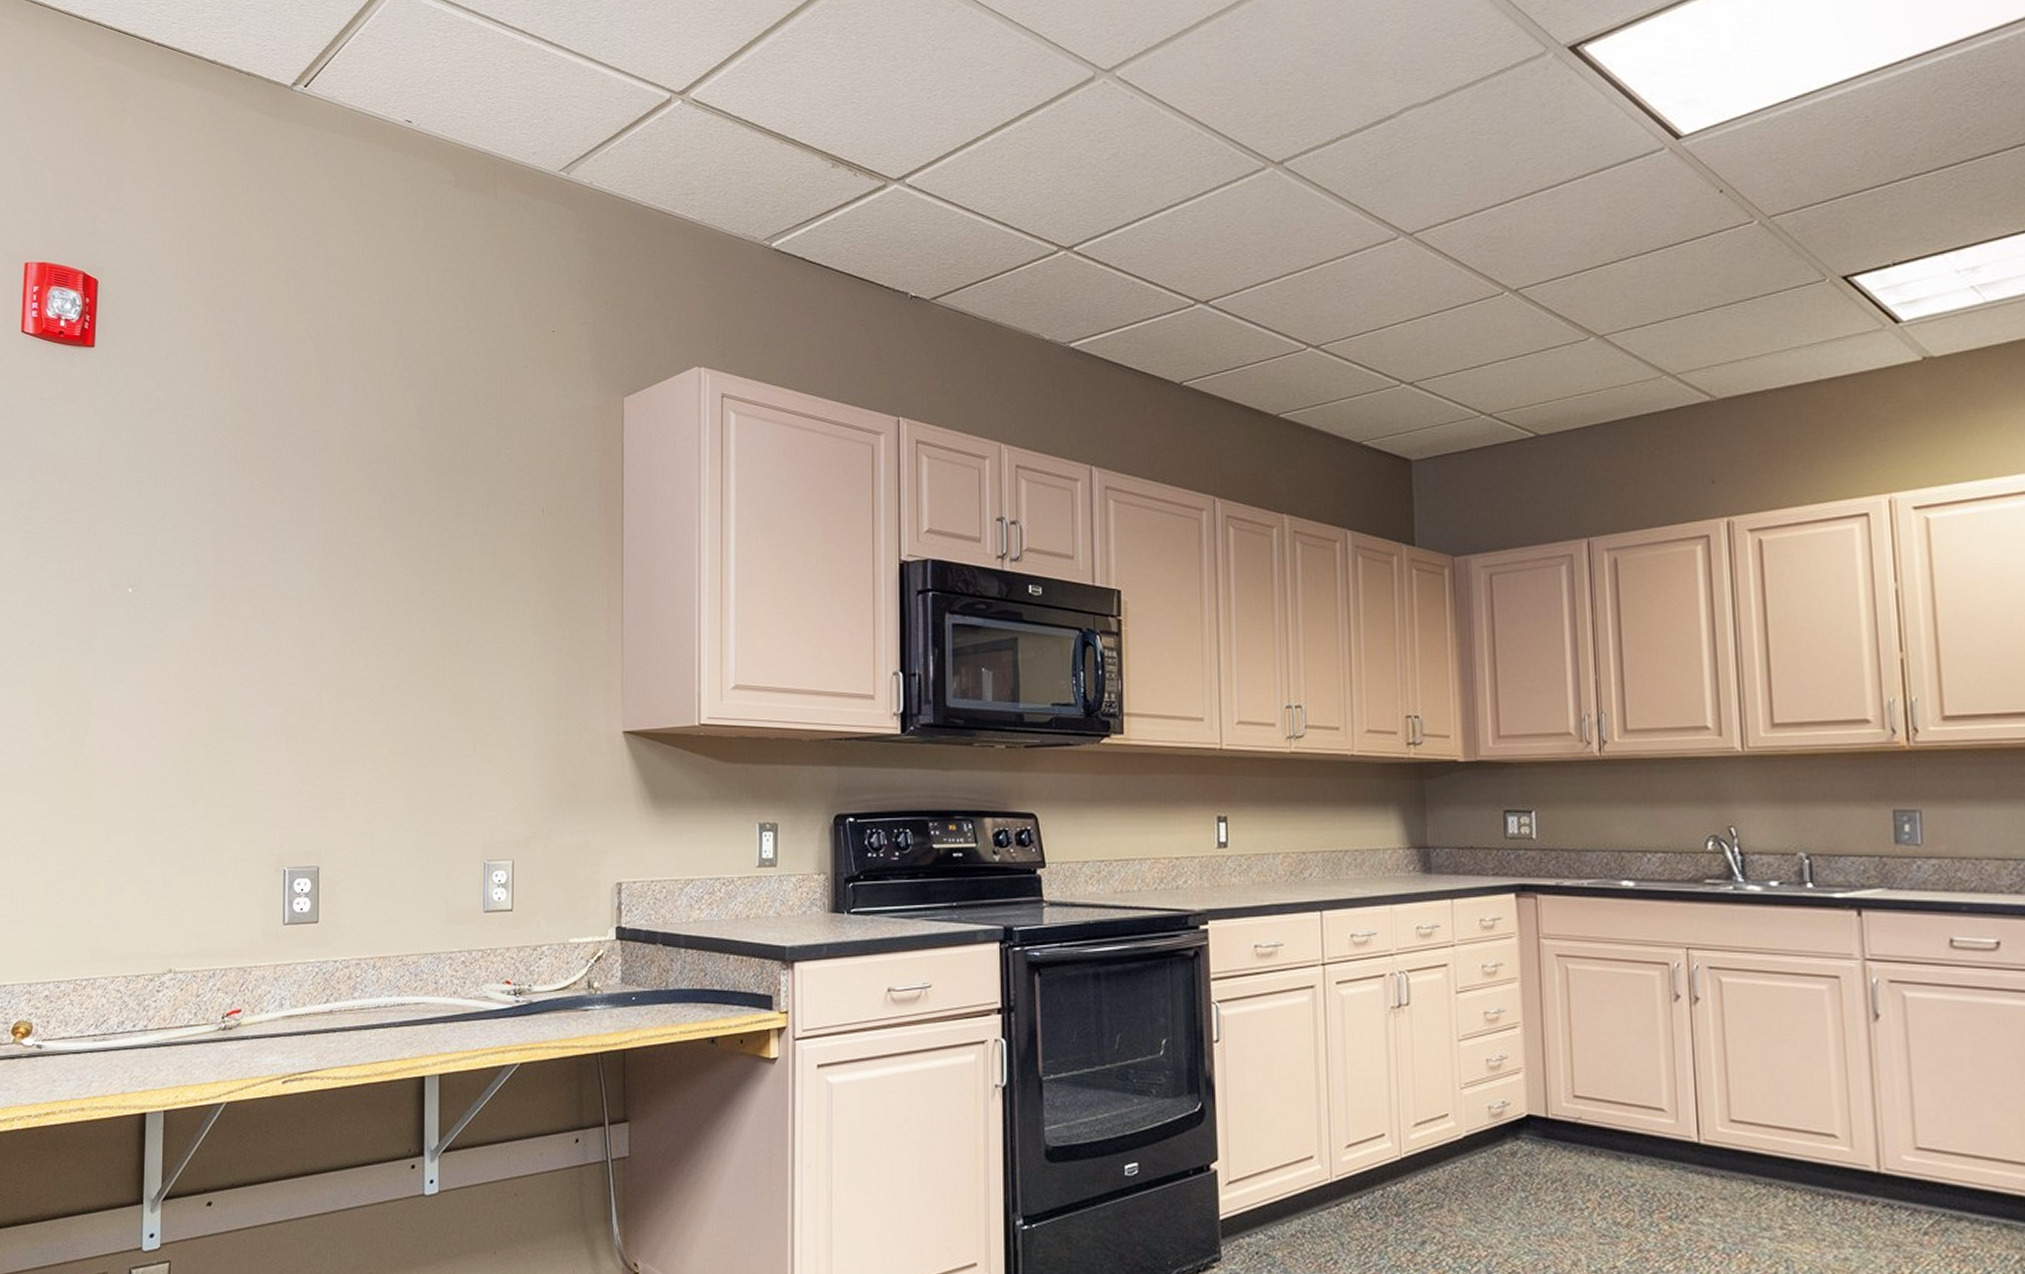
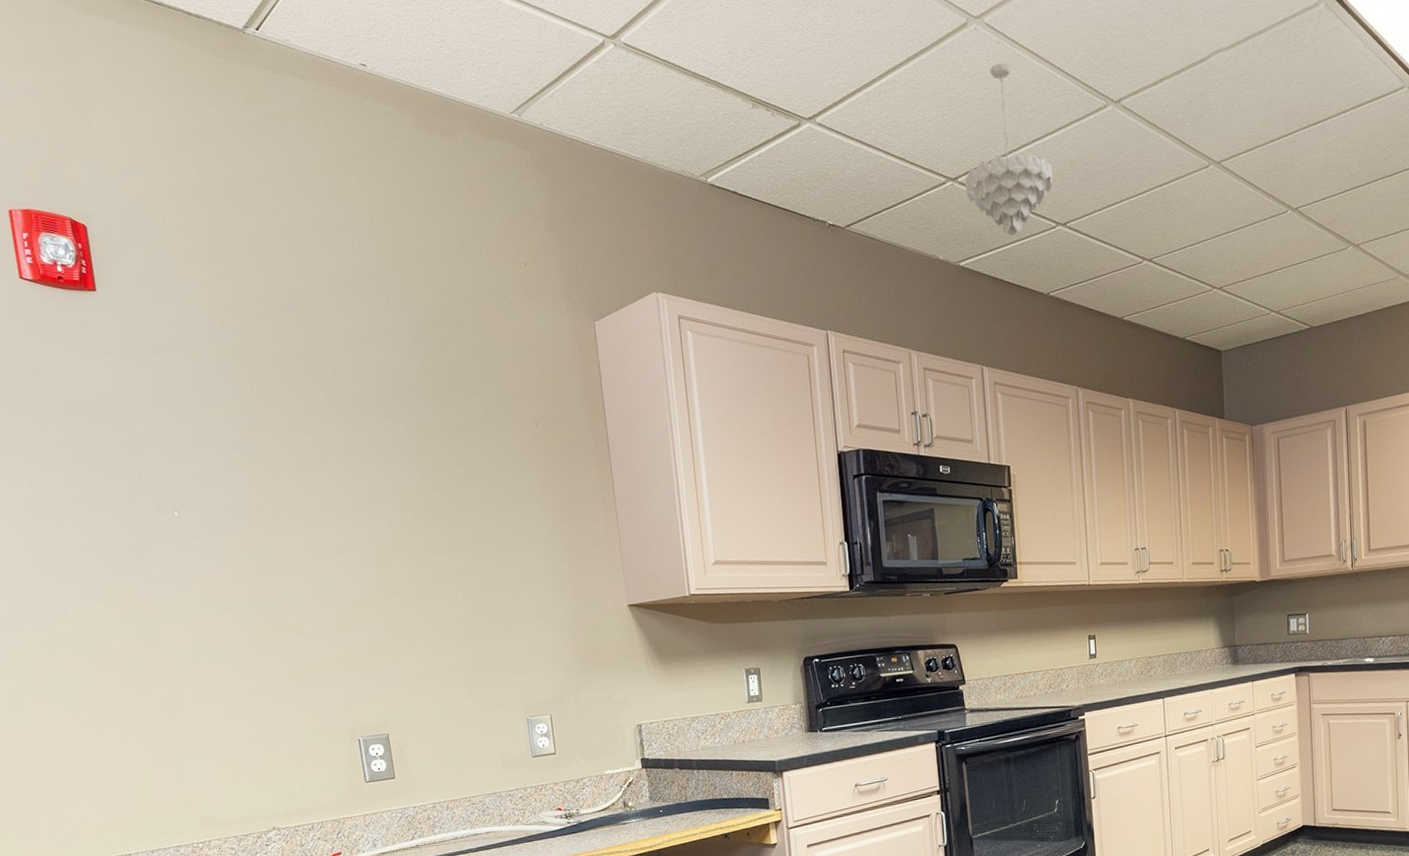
pendant light: none [1081,119,1193,314] -> present [964,62,1053,236]

